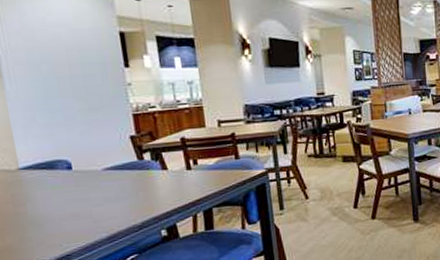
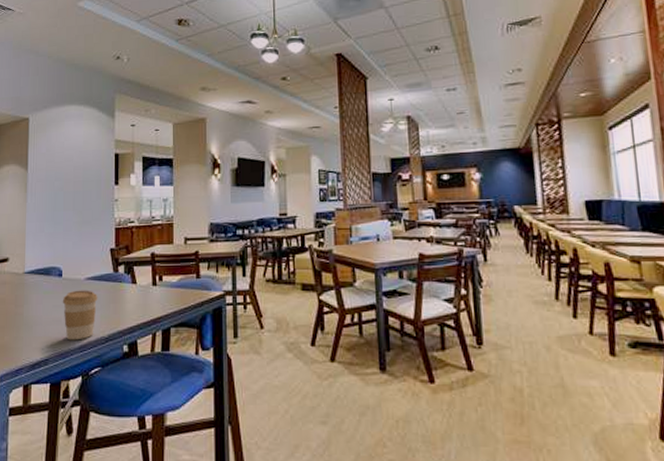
coffee cup: none [77,180,124,233] -> present [62,290,98,340]

